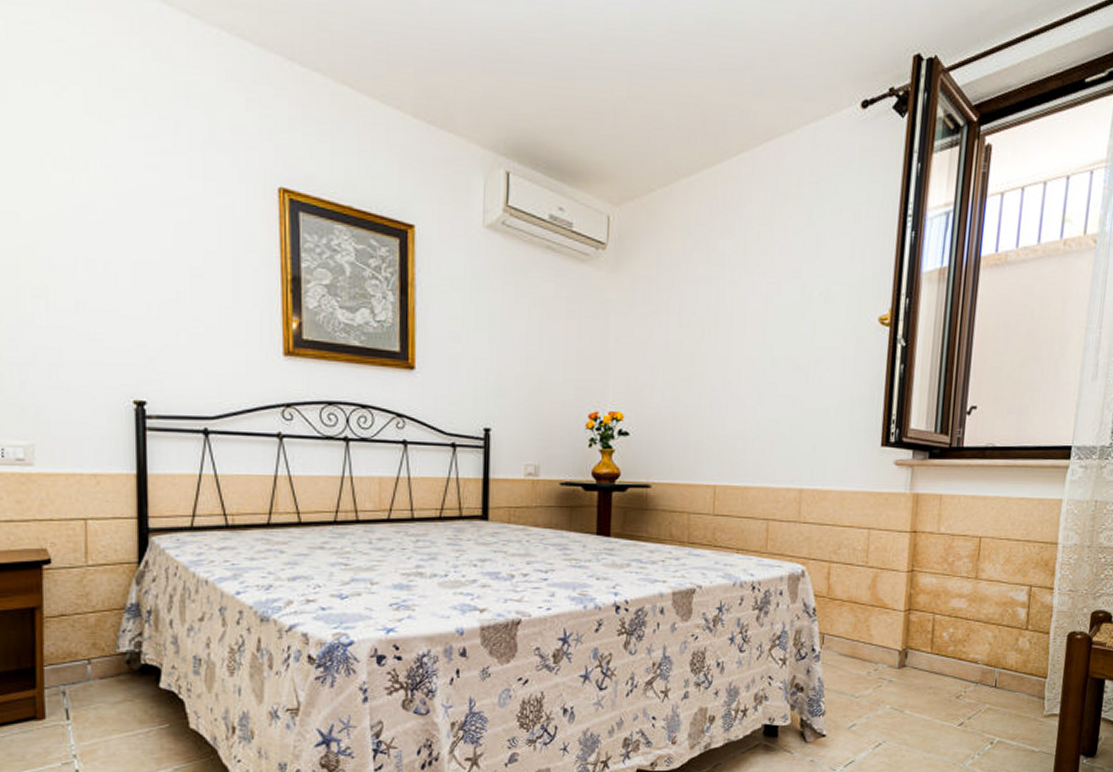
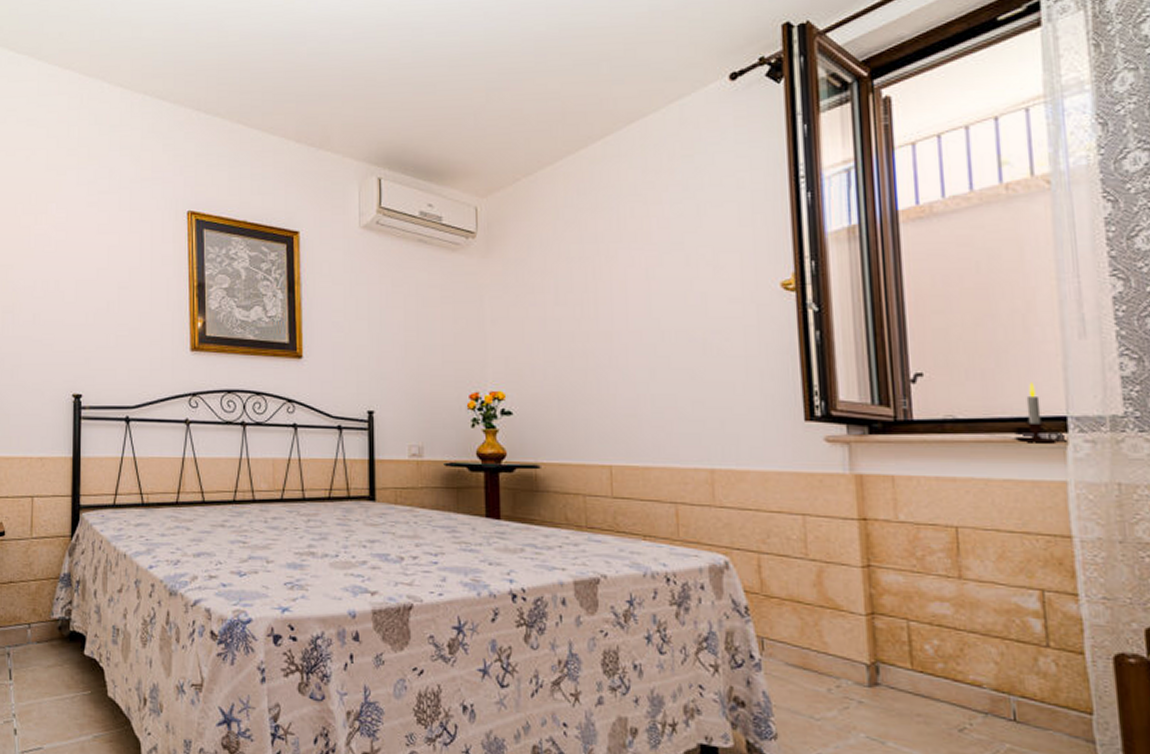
candle: none [1033,416,1065,468] -> present [1015,381,1061,444]

